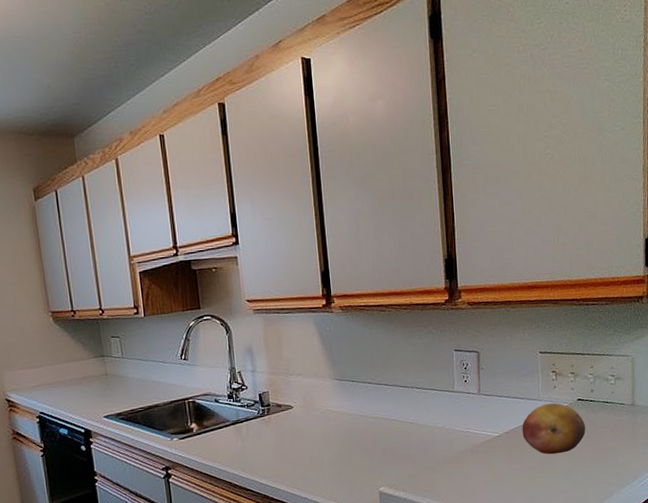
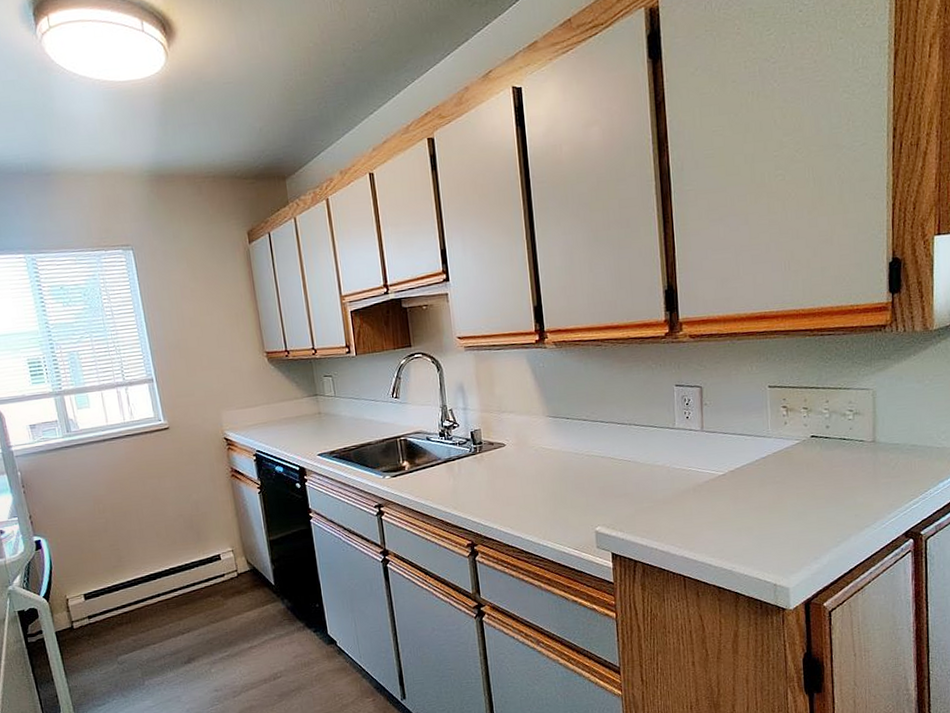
fruit: present [522,403,586,455] -> none [749,440,820,495]

